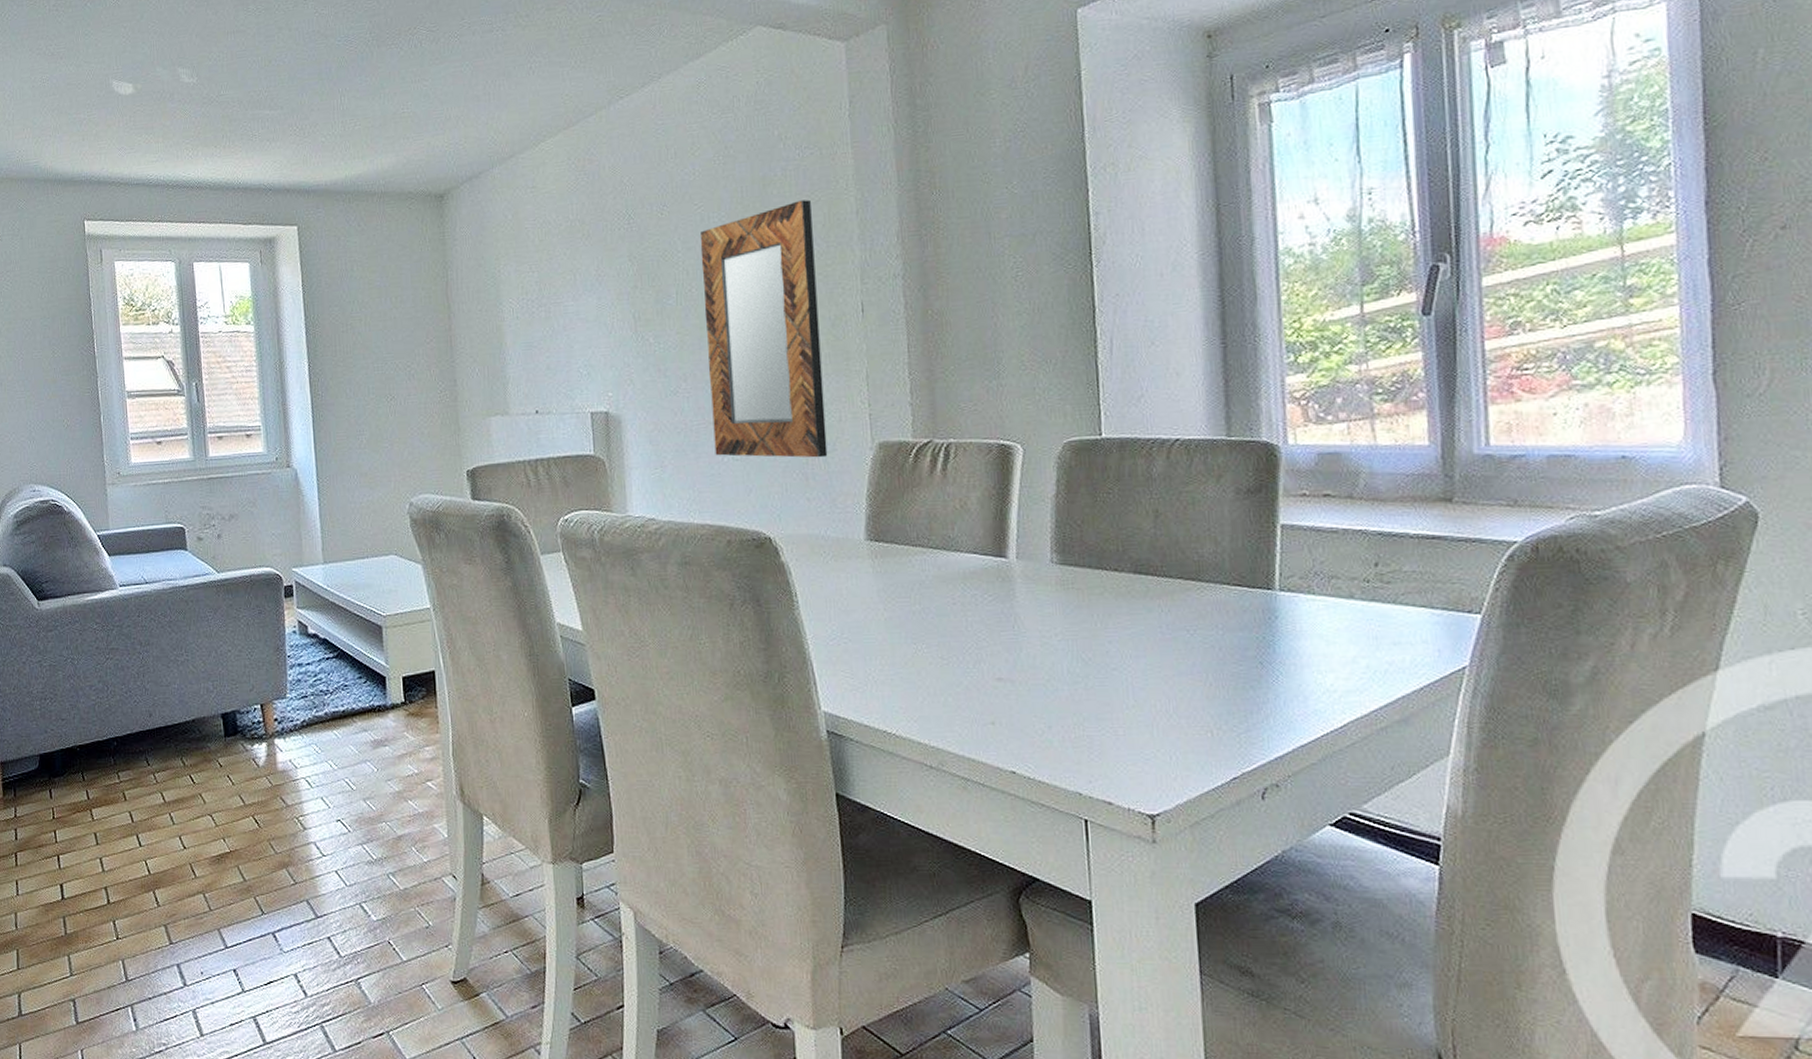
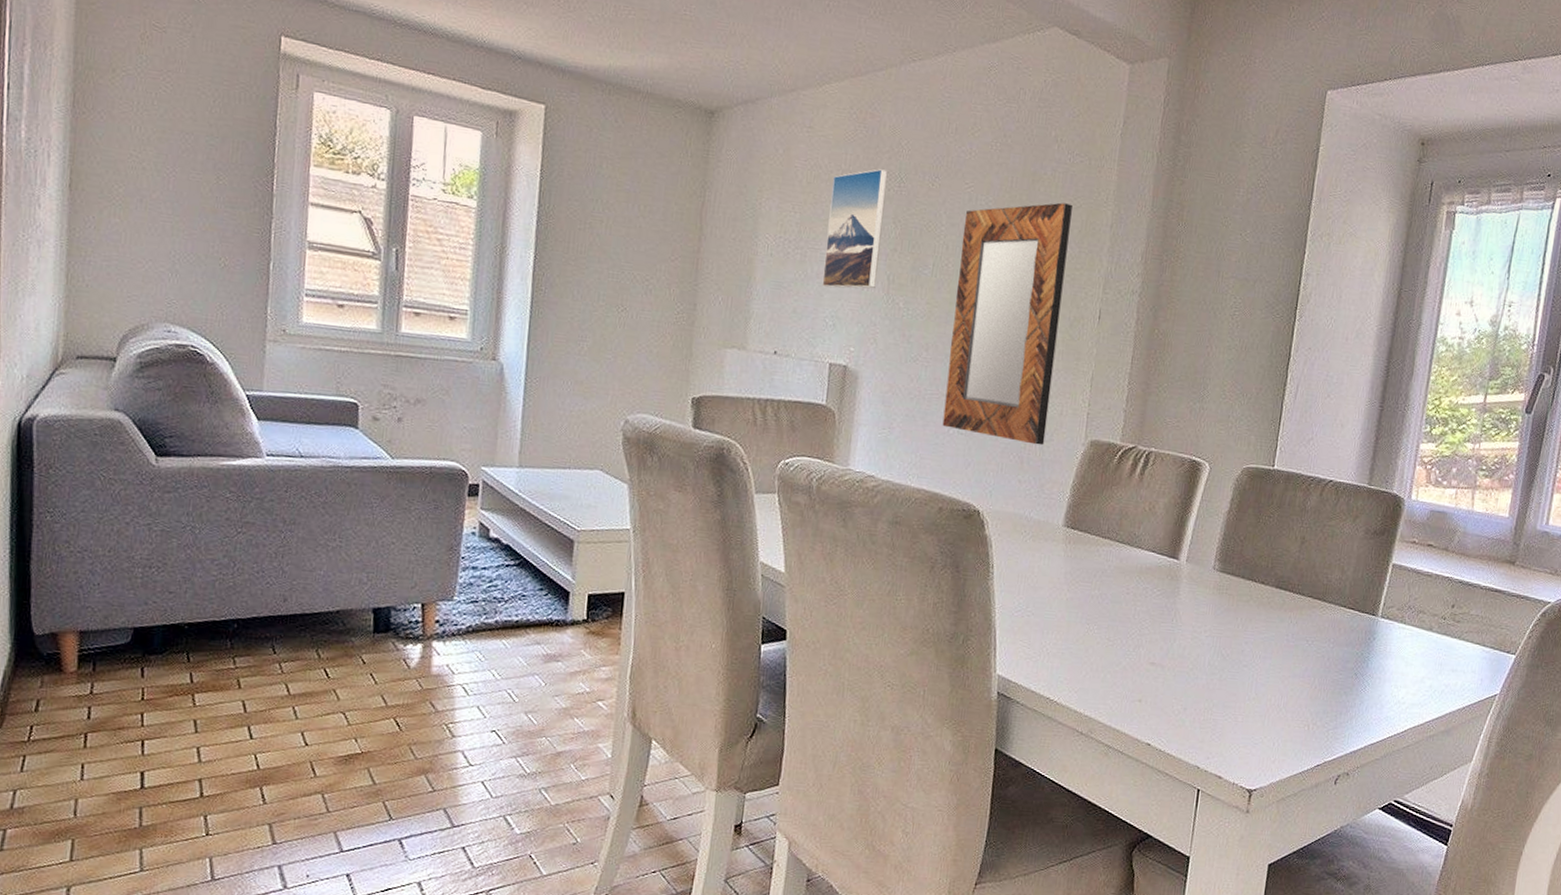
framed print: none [563,210,623,339] -> present [822,169,888,289]

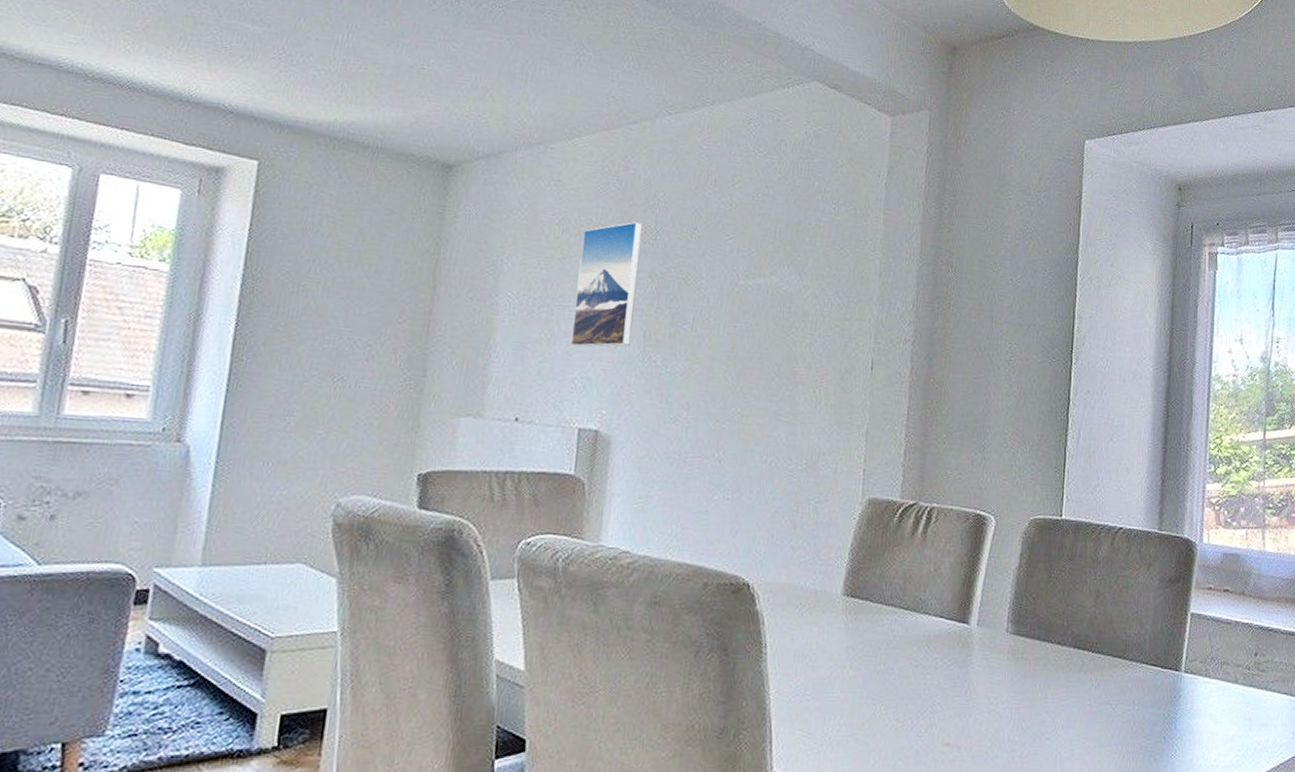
home mirror: present [942,202,1073,446] -> none [706,252,839,507]

